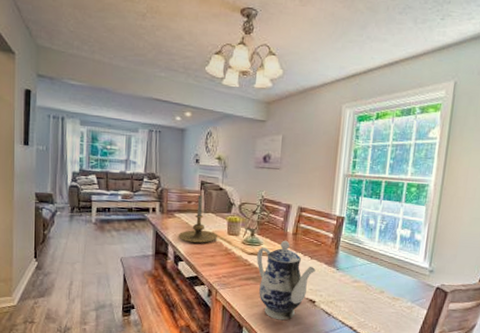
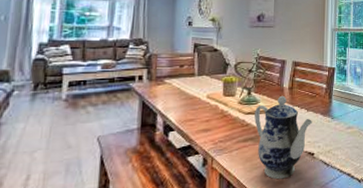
candle holder: present [178,195,218,244] -> none [168,58,214,110]

